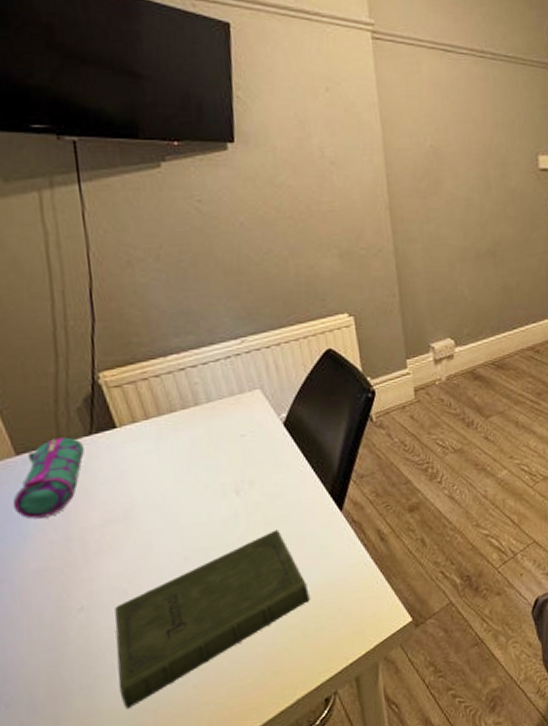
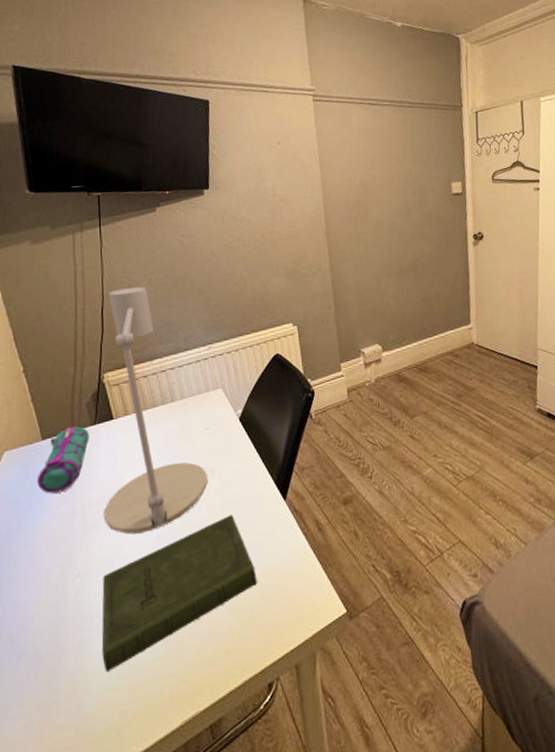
desk lamp: none [99,263,247,559] -> present [103,286,208,534]

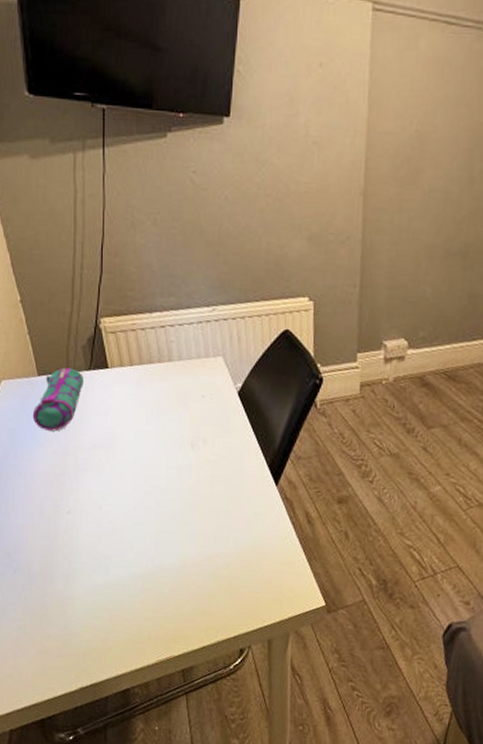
book: present [101,514,257,673] -> none [88,487,239,603]
desk lamp: present [103,286,208,534] -> none [94,225,200,487]

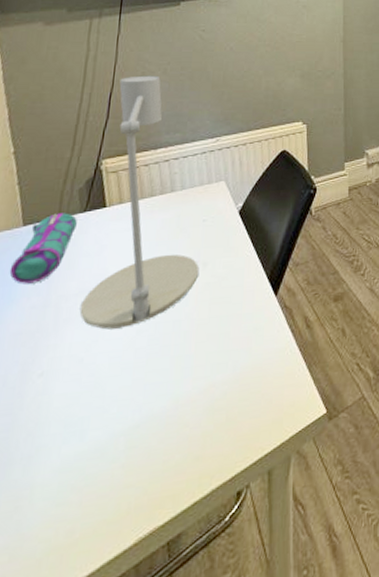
desk lamp: none [94,225,200,487] -> present [79,75,199,330]

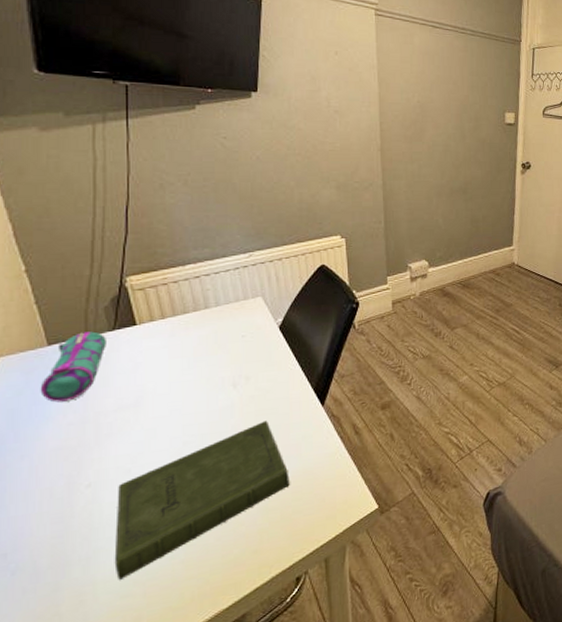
book: none [54,310,238,486] -> present [114,420,290,581]
desk lamp: present [79,75,199,330] -> none [121,187,243,442]

